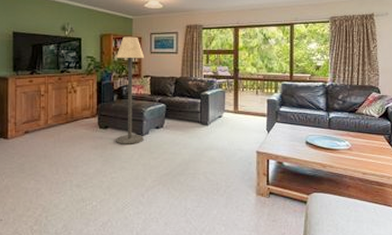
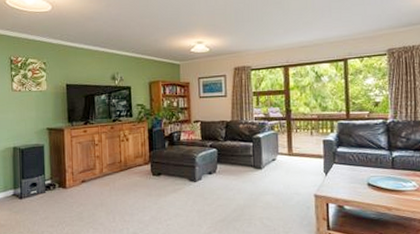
floor lamp: present [116,36,145,145] -> none [166,82,197,191]

